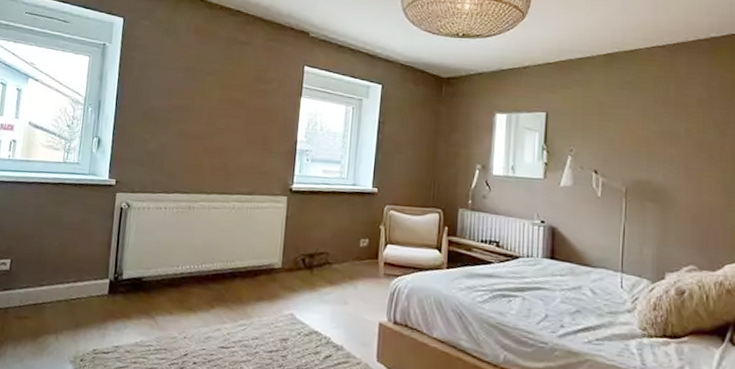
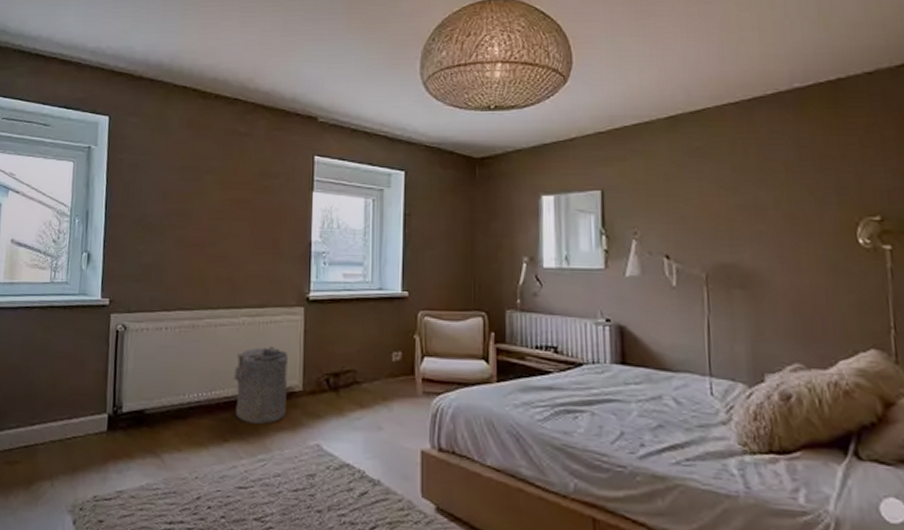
laundry hamper: none [221,228,271,295] -> present [233,346,288,424]

